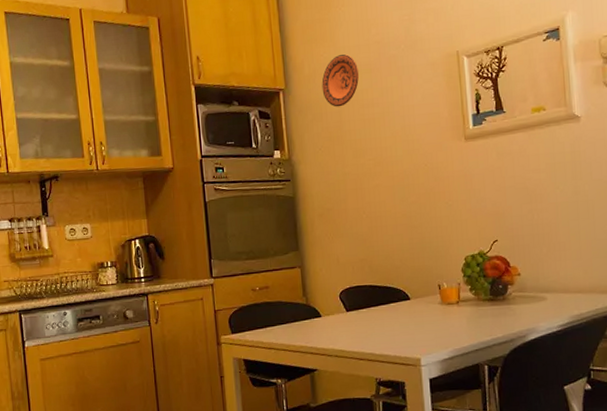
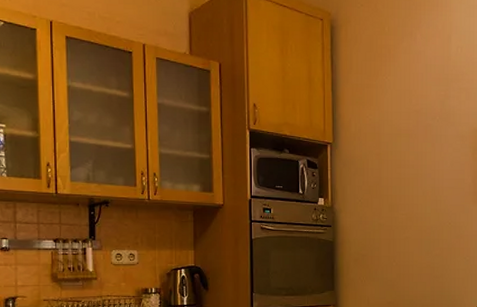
decorative plate: present [321,54,360,107] -> none [366,119,399,165]

